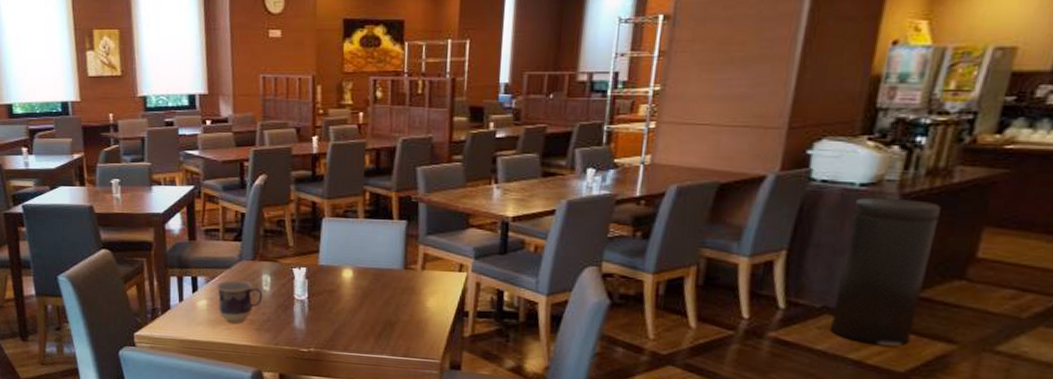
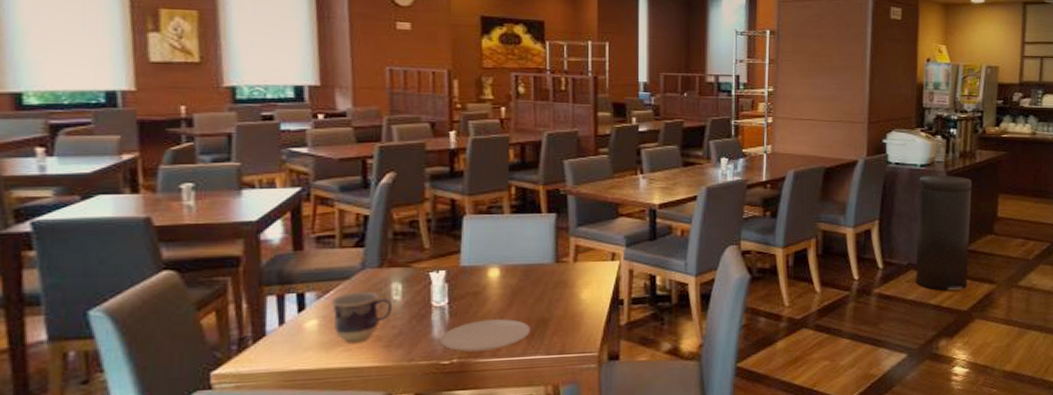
plate: none [301,316,378,345] -> present [440,319,530,352]

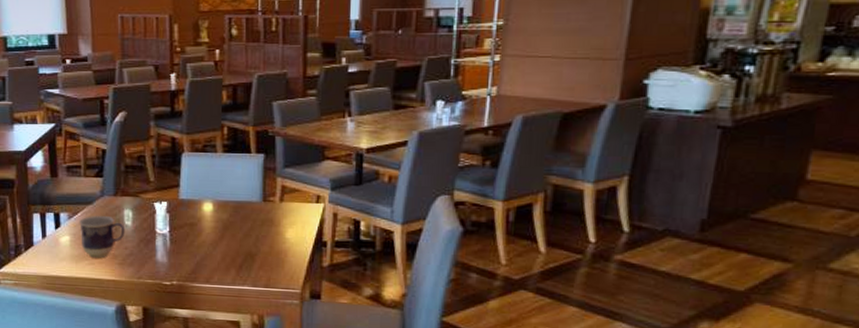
plate: present [440,319,530,352] -> none [163,249,239,277]
pedal bin: present [916,175,972,291] -> none [673,124,771,267]

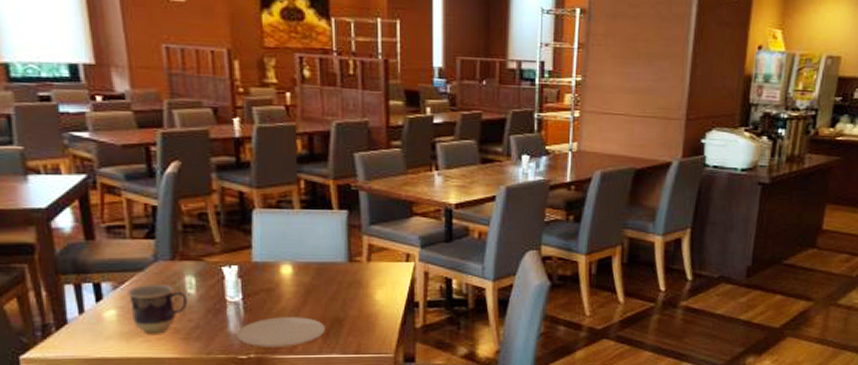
plate: none [163,249,239,277] -> present [237,317,325,348]

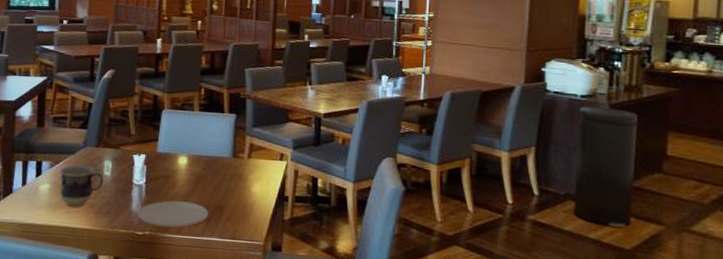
pedal bin: none [727,180,797,307] -> present [574,106,638,228]

